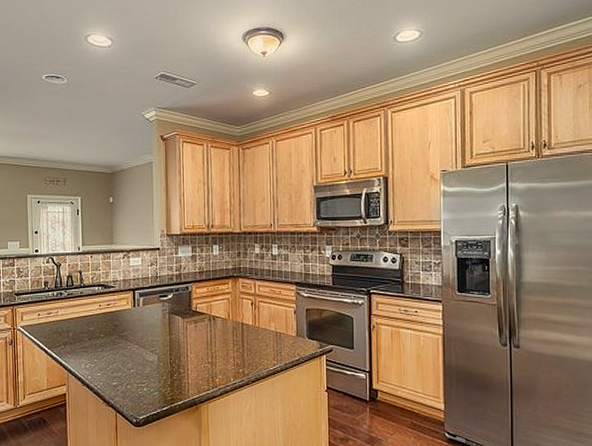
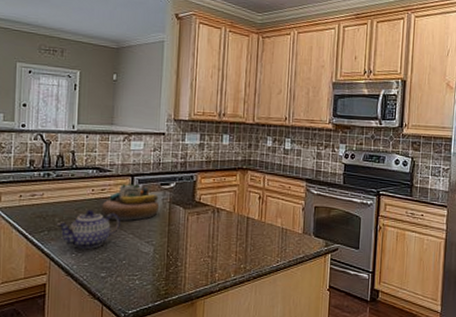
teapot: none [71,324,126,360] -> present [56,210,120,249]
decorative bowl: none [108,297,160,332] -> present [101,183,160,221]

